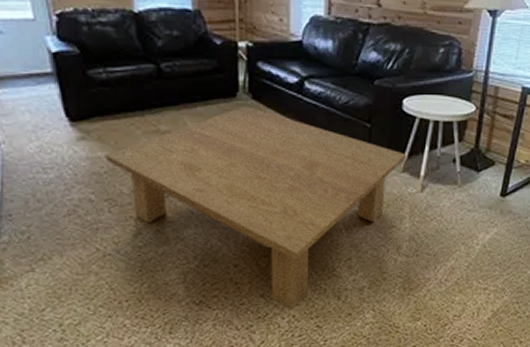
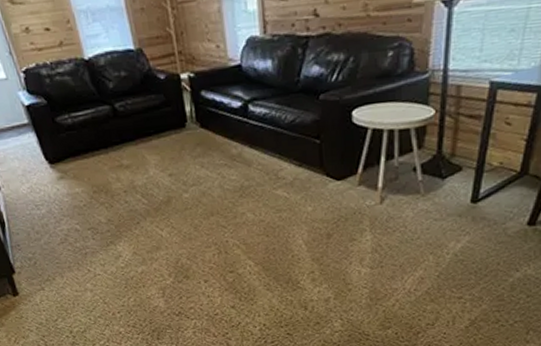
coffee table: present [106,106,406,311] -> none [82,135,361,320]

